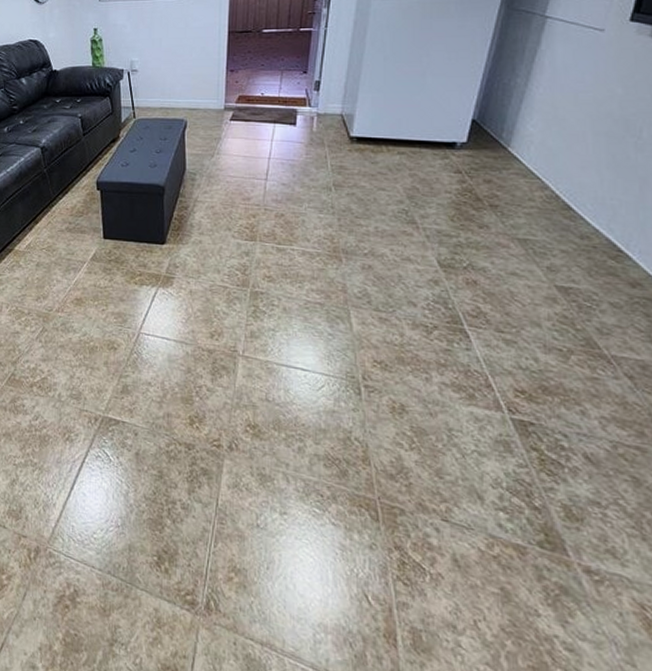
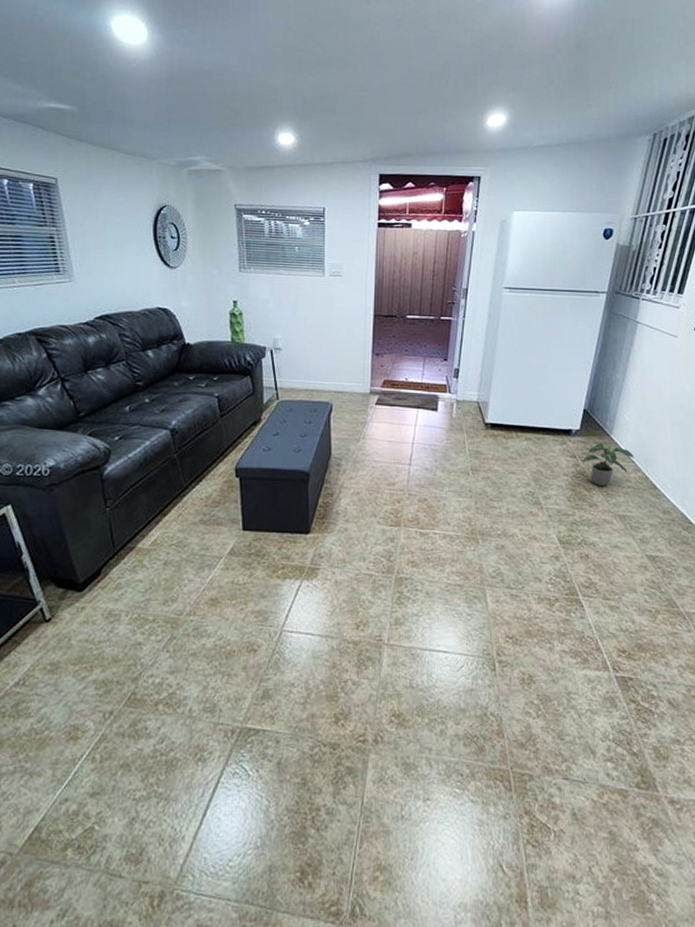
potted plant: none [469,157,539,207] -> present [582,443,634,487]

